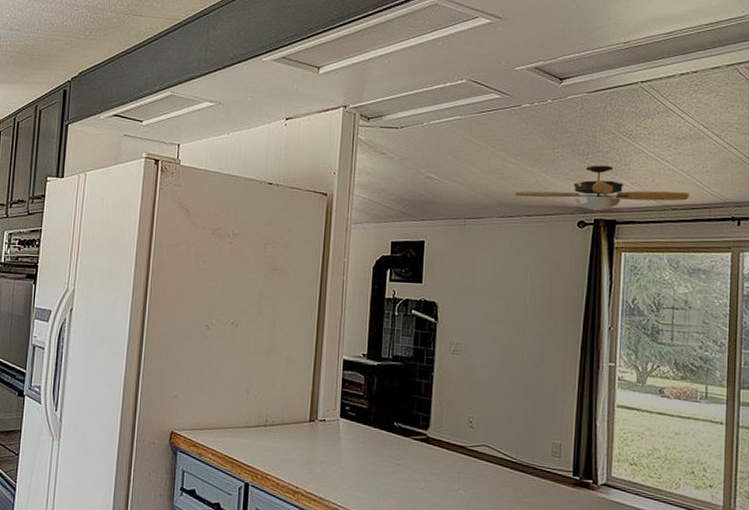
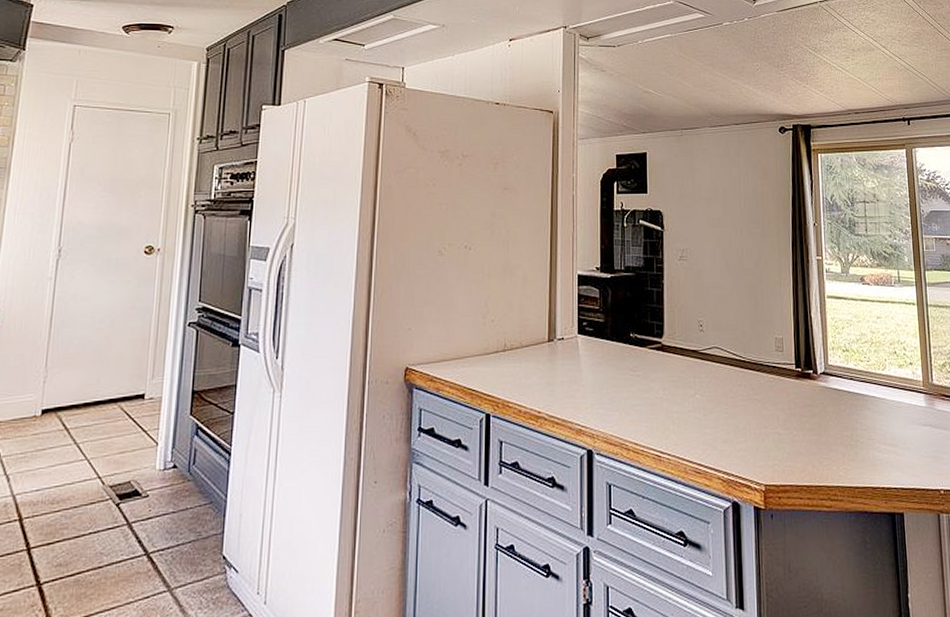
ceiling fan: present [514,165,689,212] -> none [723,76,868,119]

